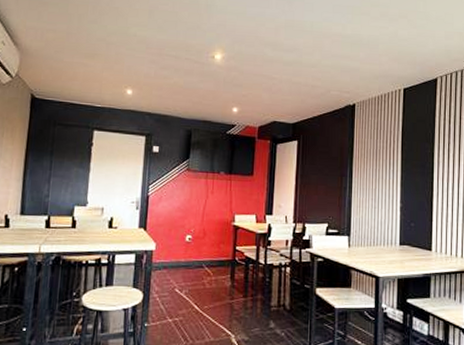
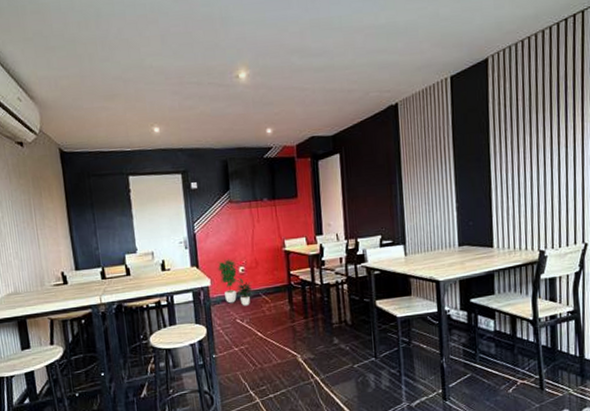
potted plant: none [164,225,198,276] -> present [217,259,254,306]

